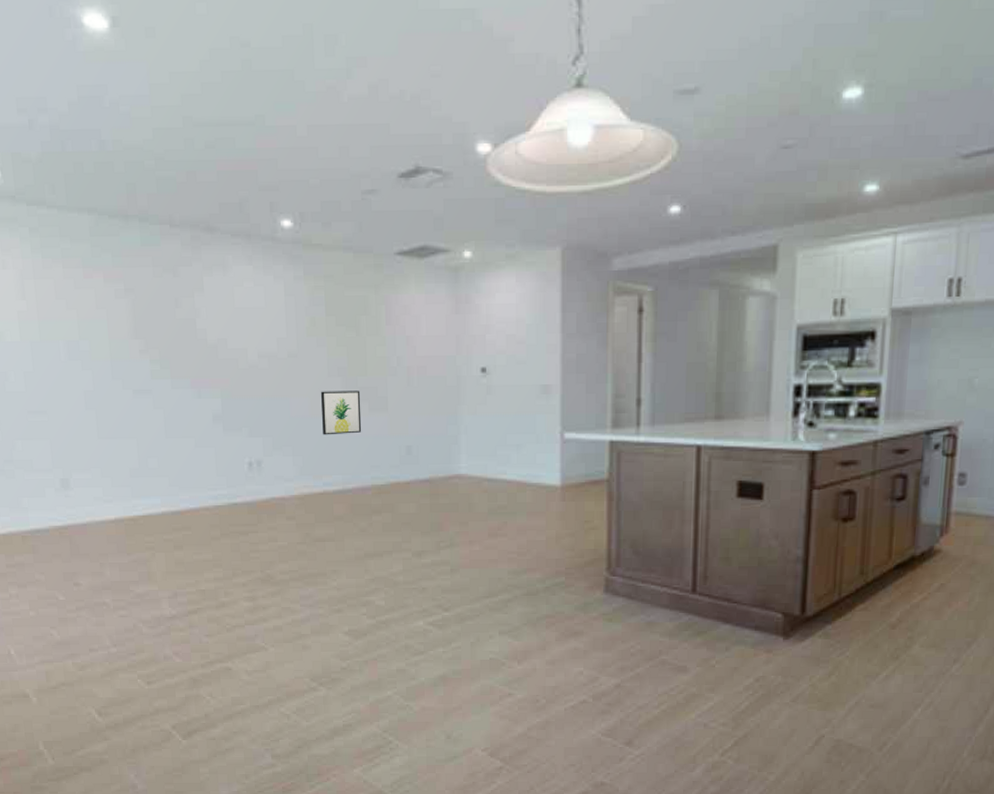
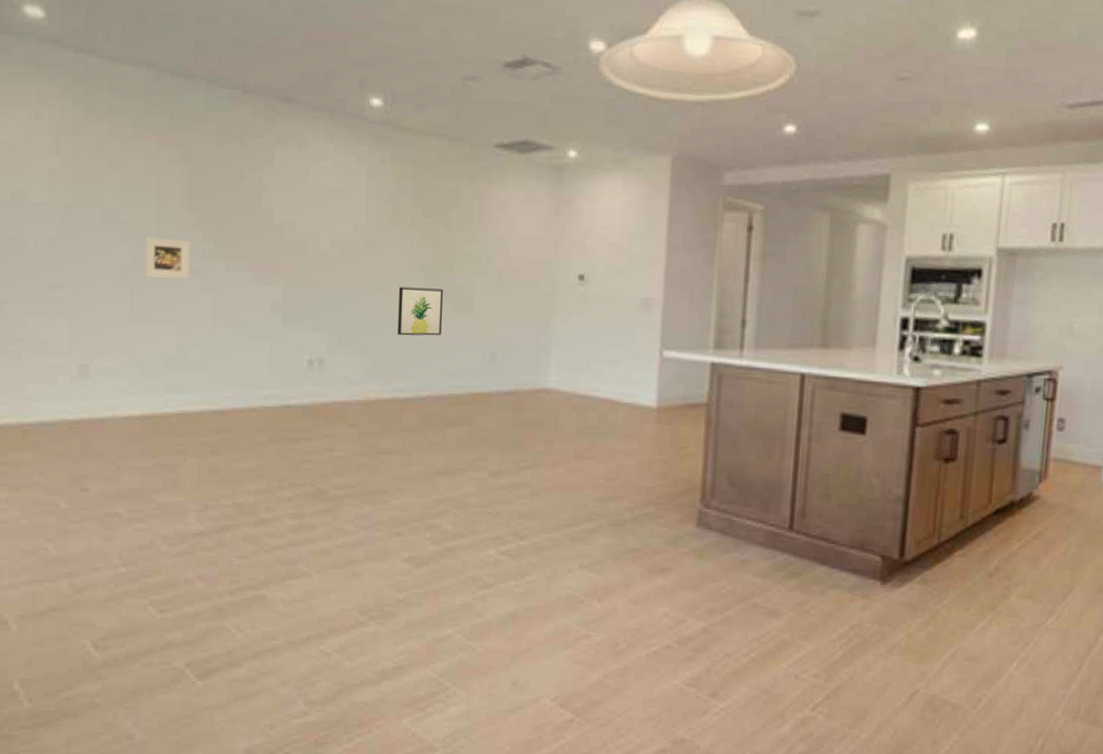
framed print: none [102,364,143,399] -> present [144,237,191,279]

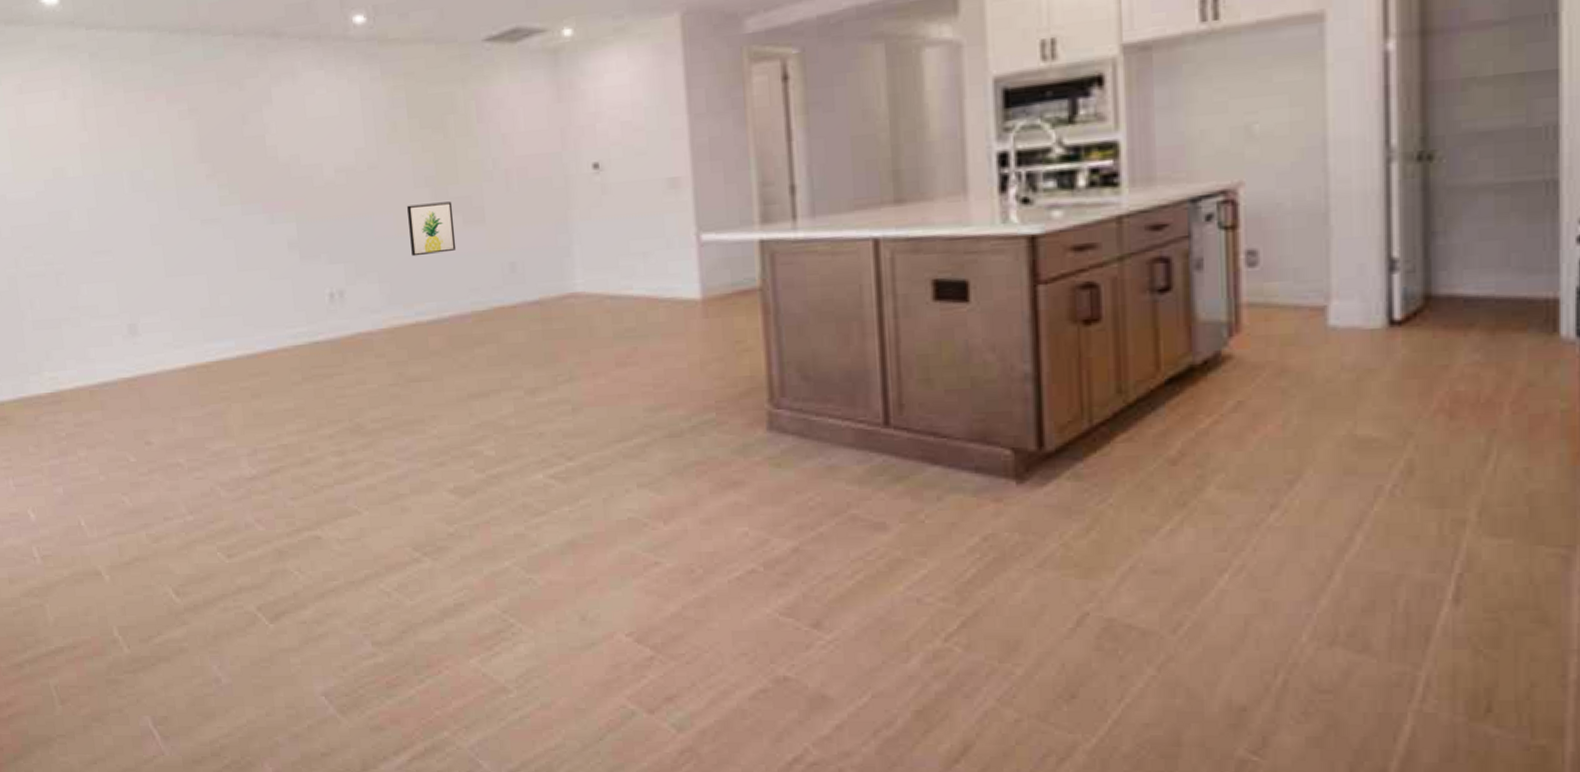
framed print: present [144,237,191,279] -> none [168,191,211,232]

